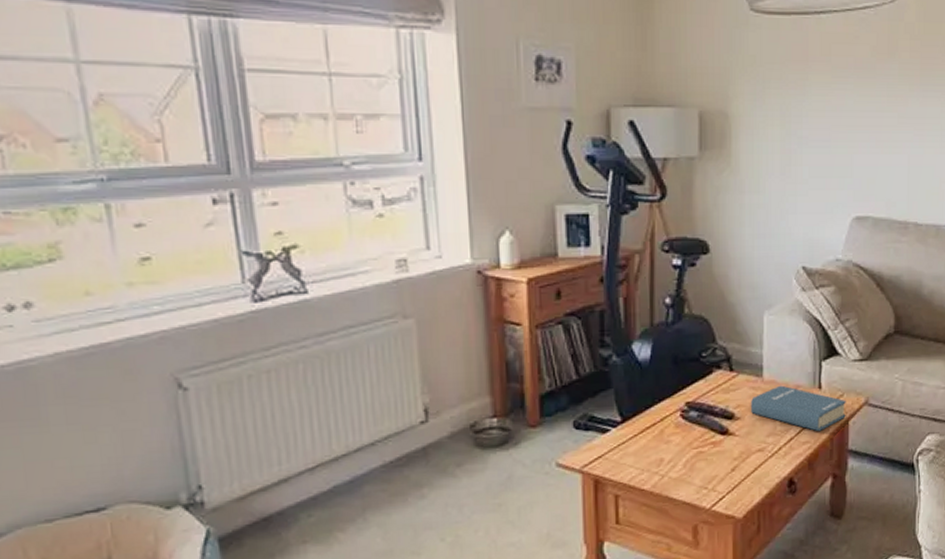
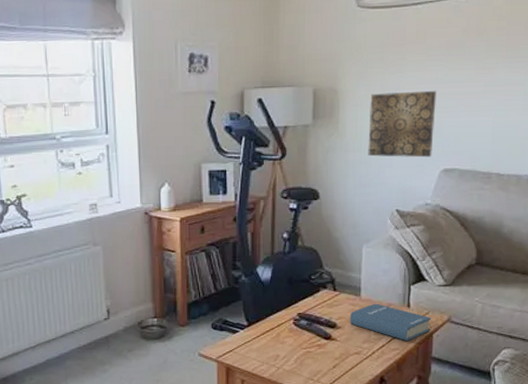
wall art: none [767,120,845,202] -> present [368,90,437,158]

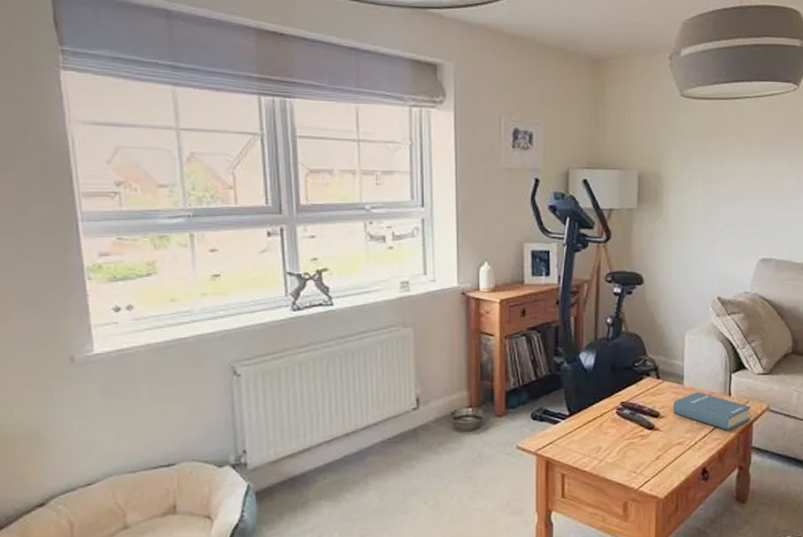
wall art: present [368,90,437,158] -> none [690,181,755,247]

